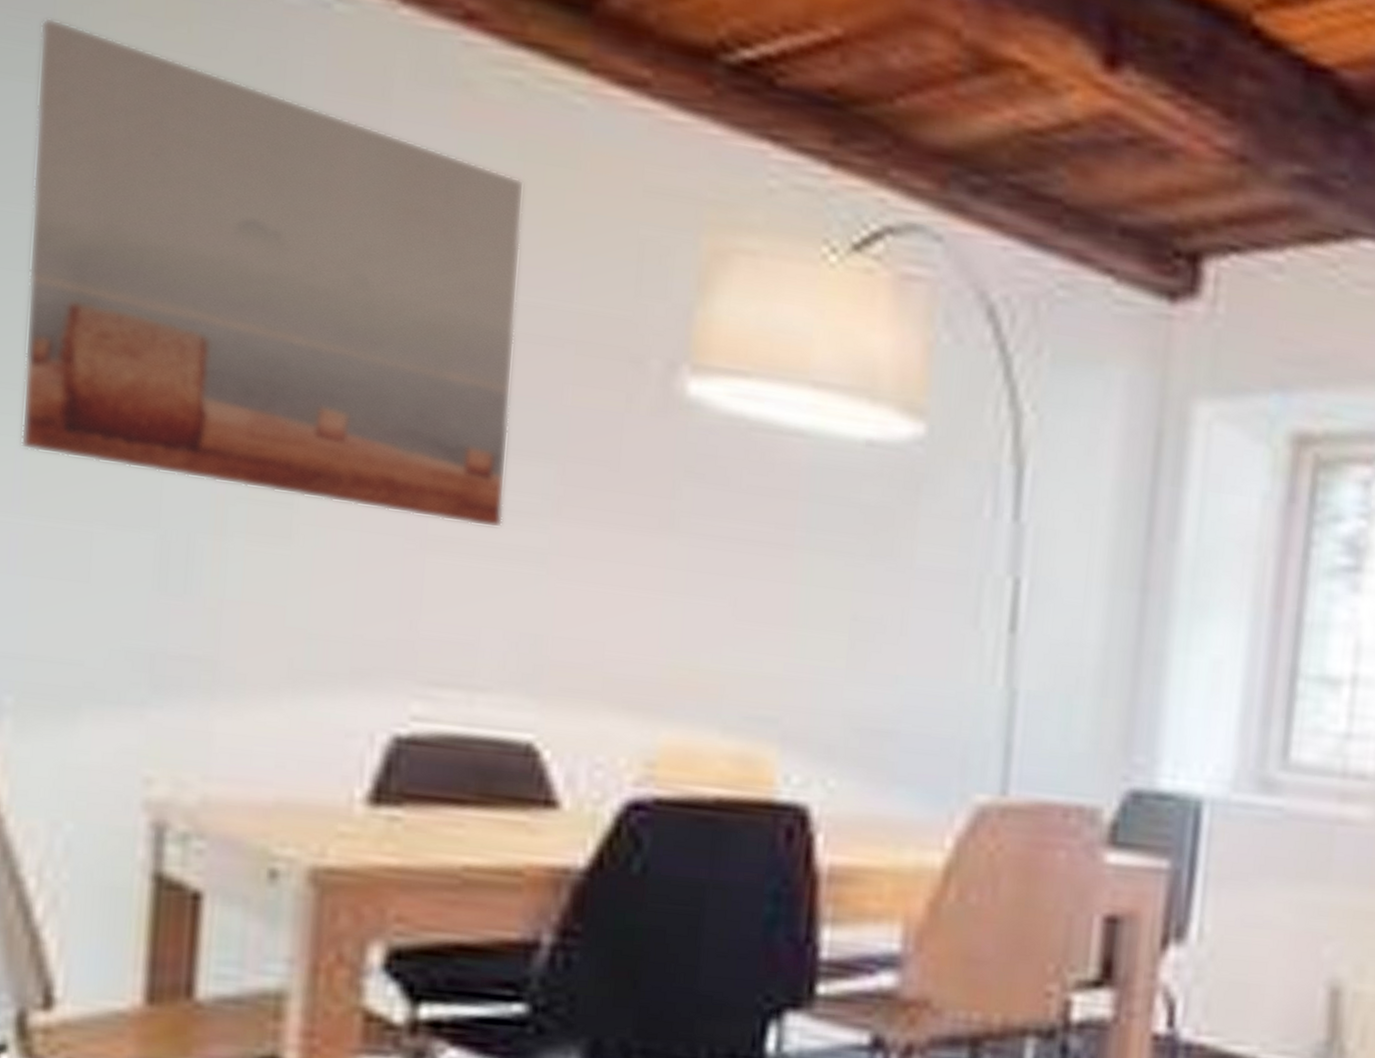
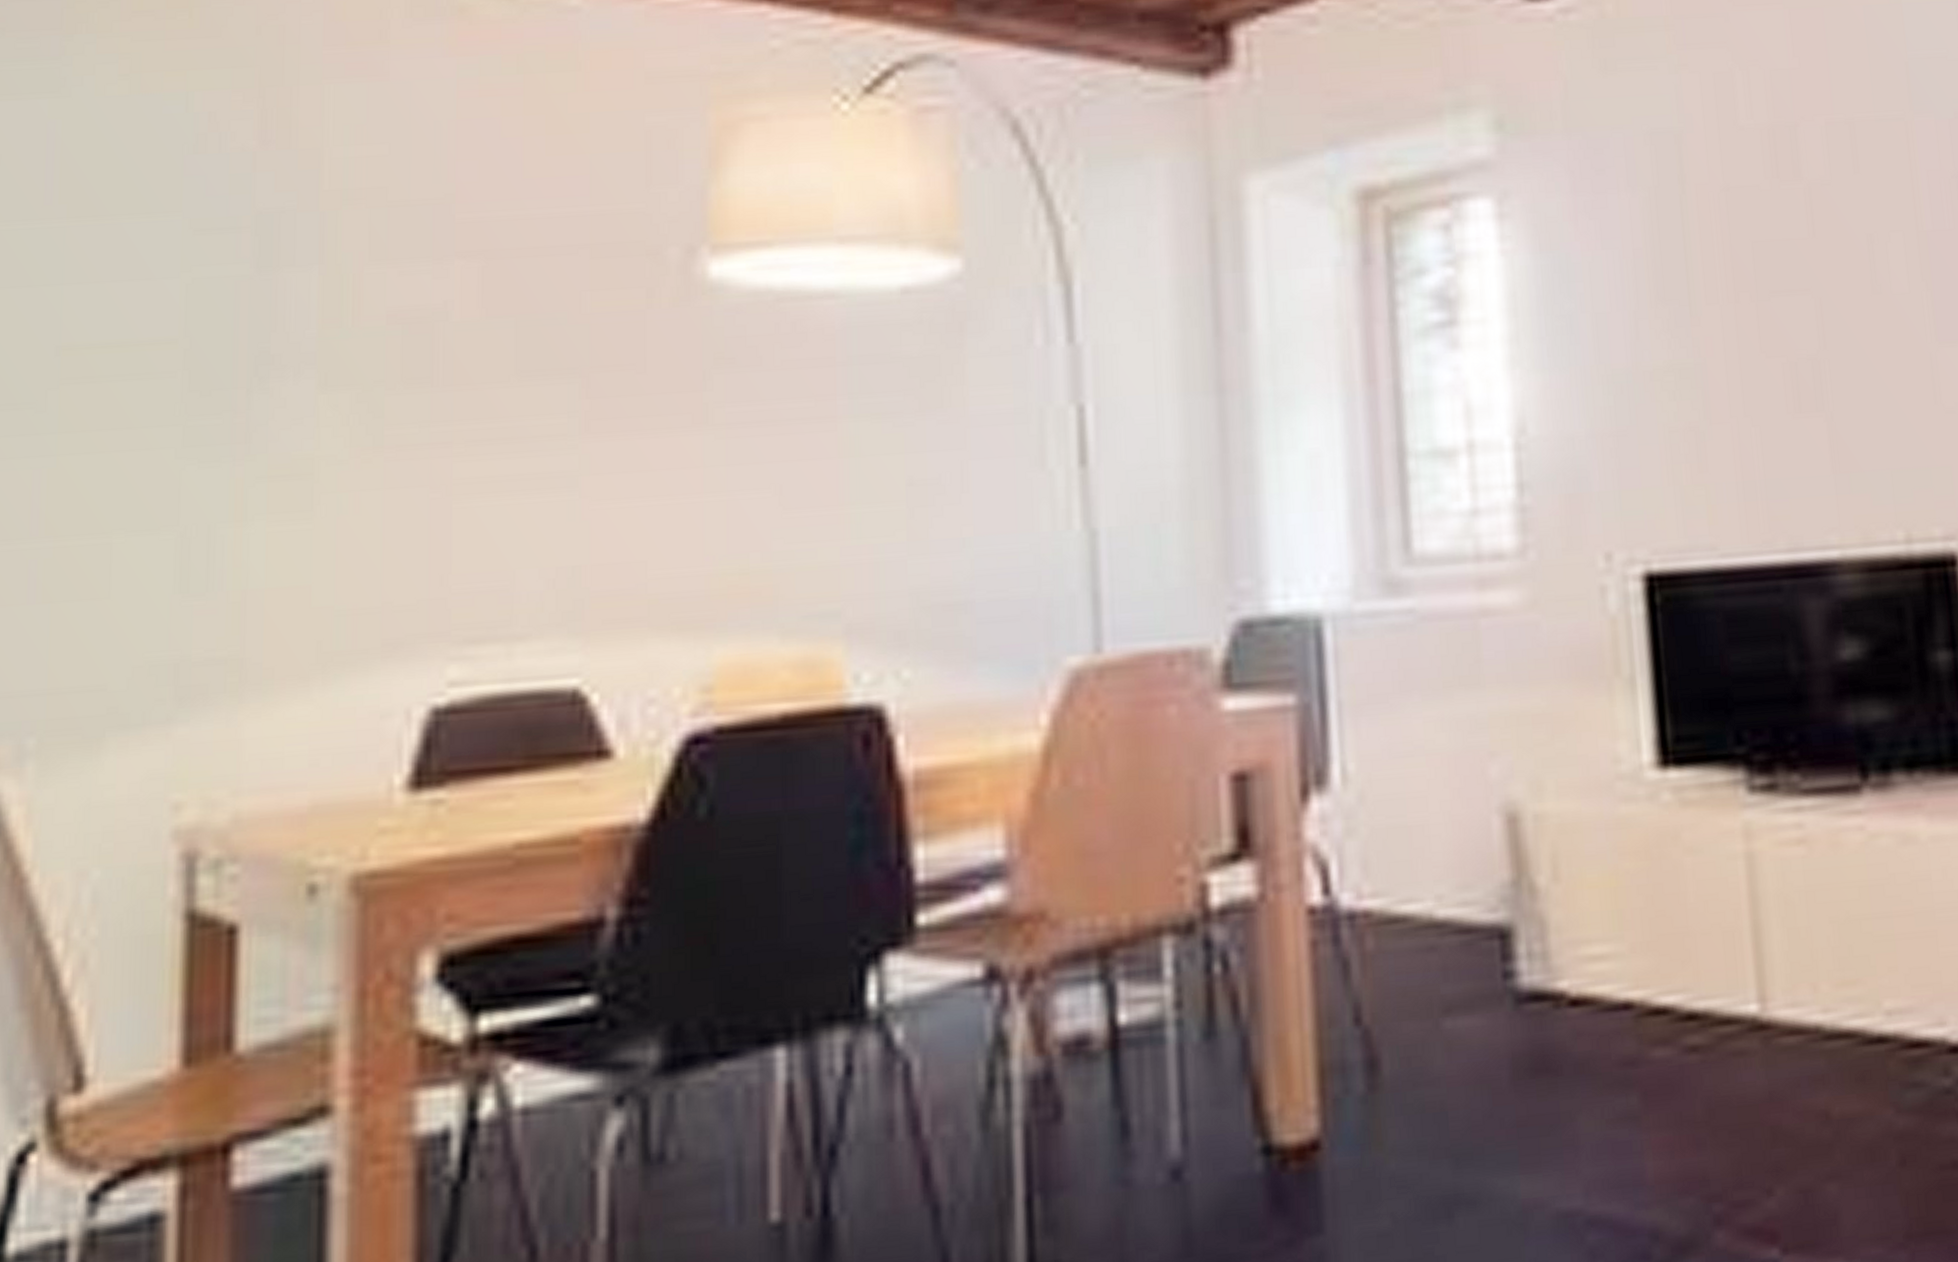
wall art: present [20,18,525,528] -> none [37,32,530,469]

